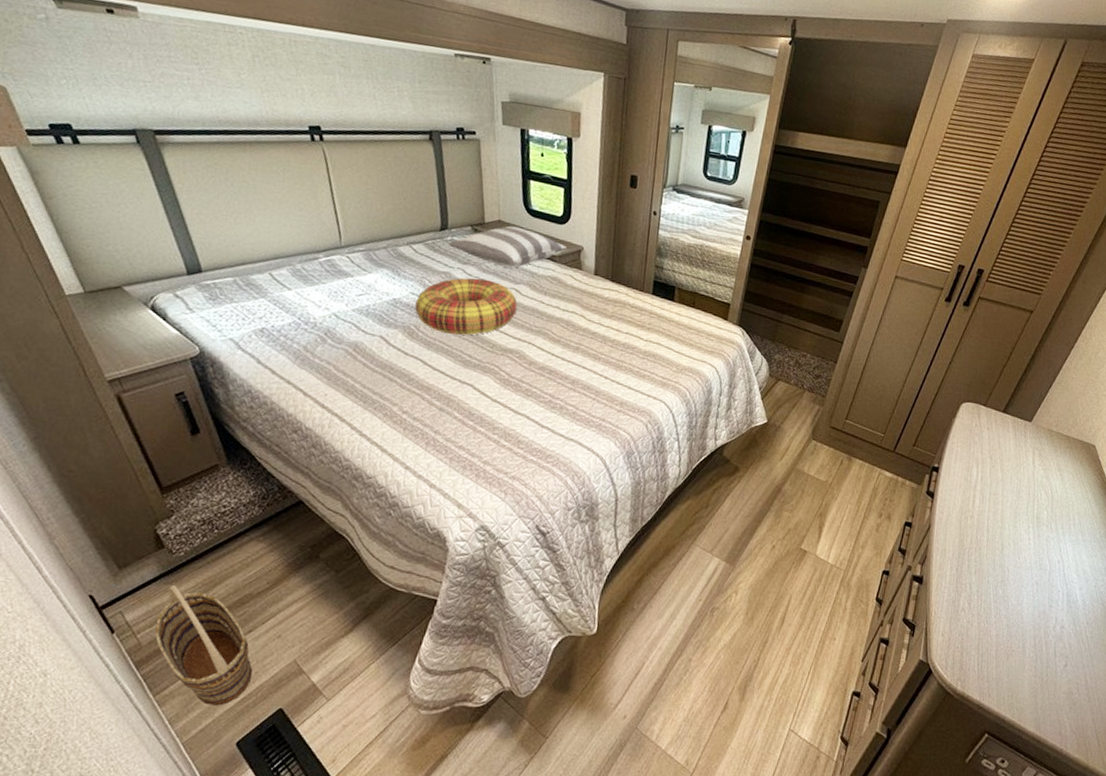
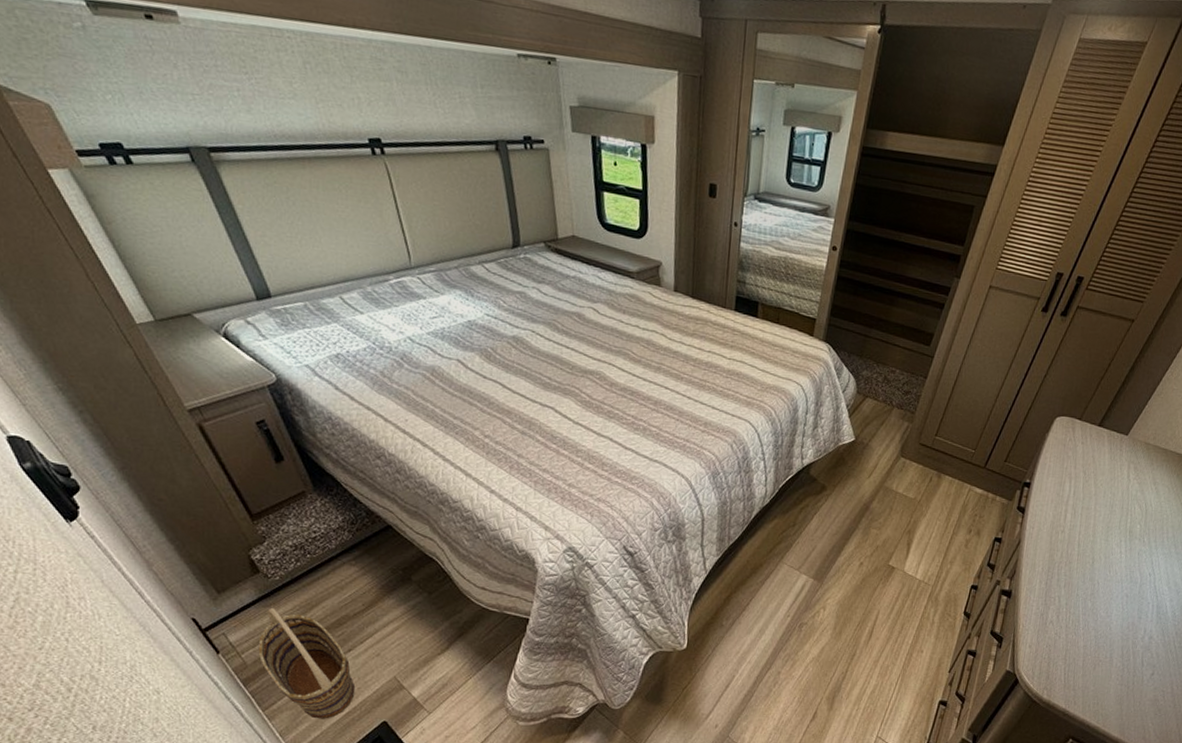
cushion: present [415,277,518,335] -> none [491,297,596,357]
pillow: present [448,225,567,268] -> none [521,241,644,286]

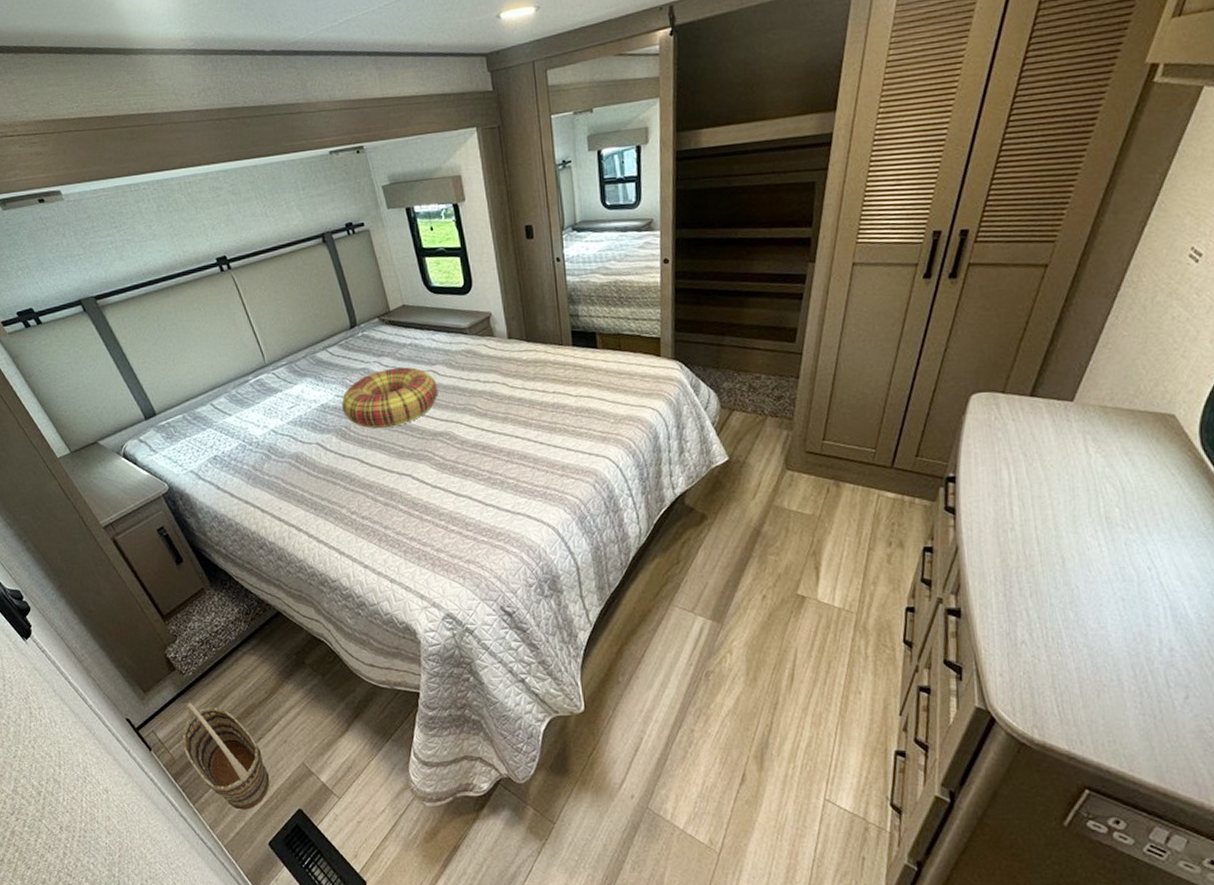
cushion: none [491,297,596,357] -> present [342,367,439,429]

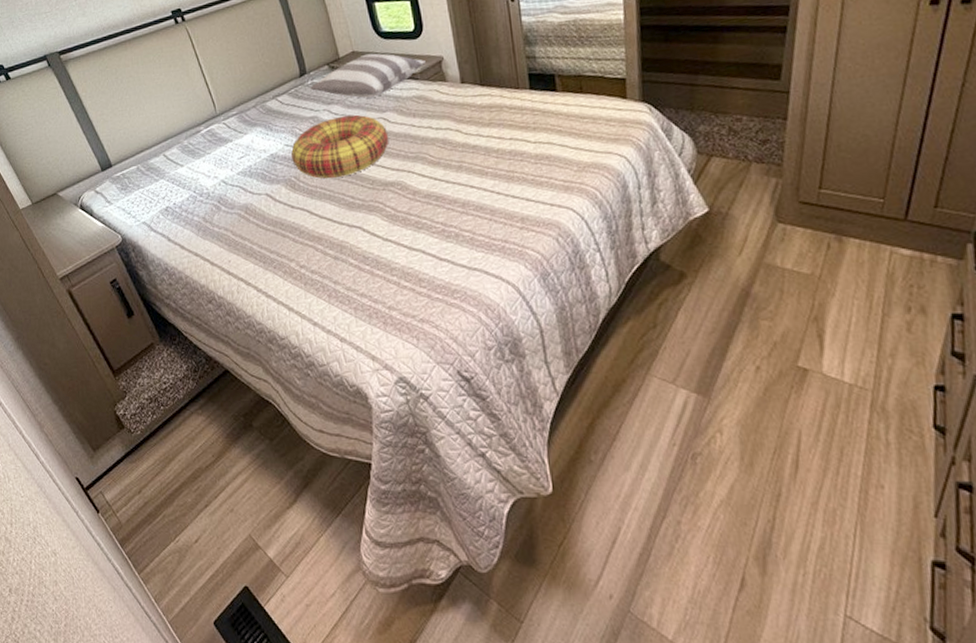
basket: present [182,702,270,810] -> none [129,463,216,583]
pillow: none [361,307,474,351] -> present [310,53,426,99]

